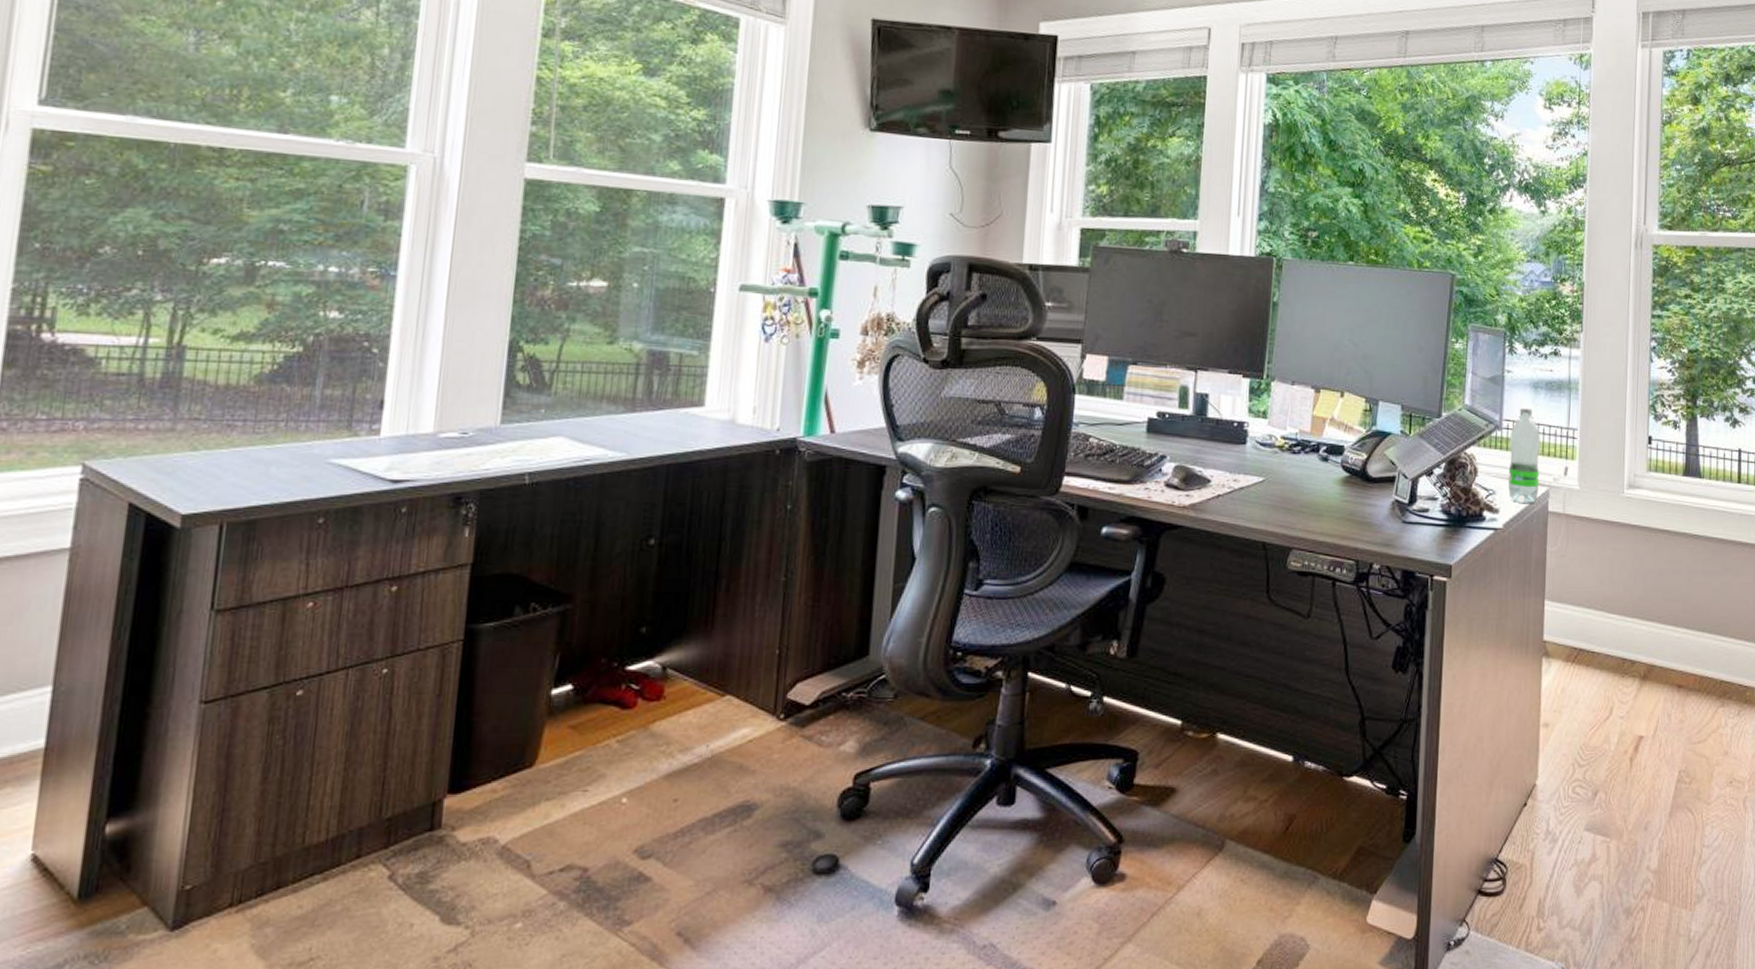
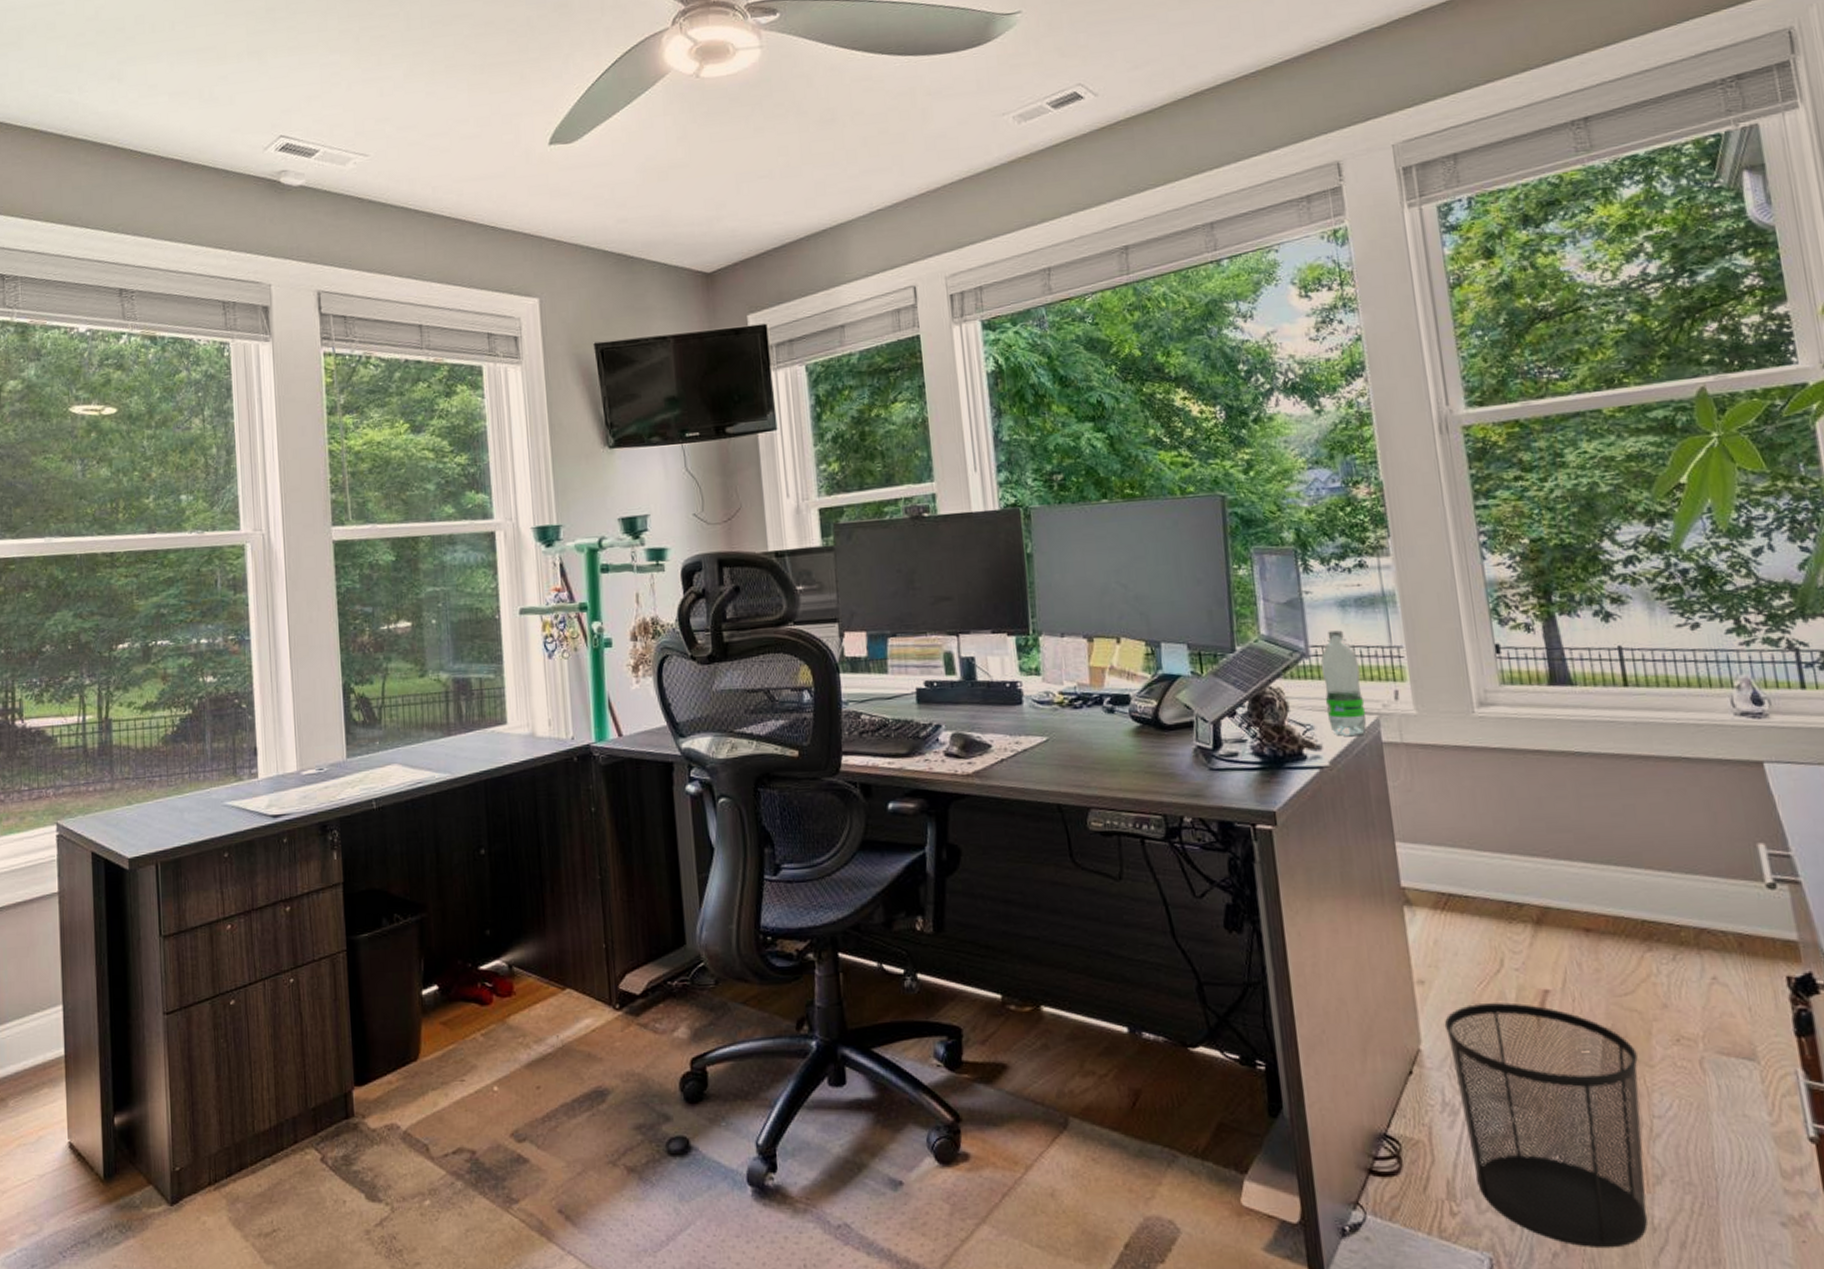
waste bin: none [1558,746,1700,958] -> present [1444,1002,1648,1249]

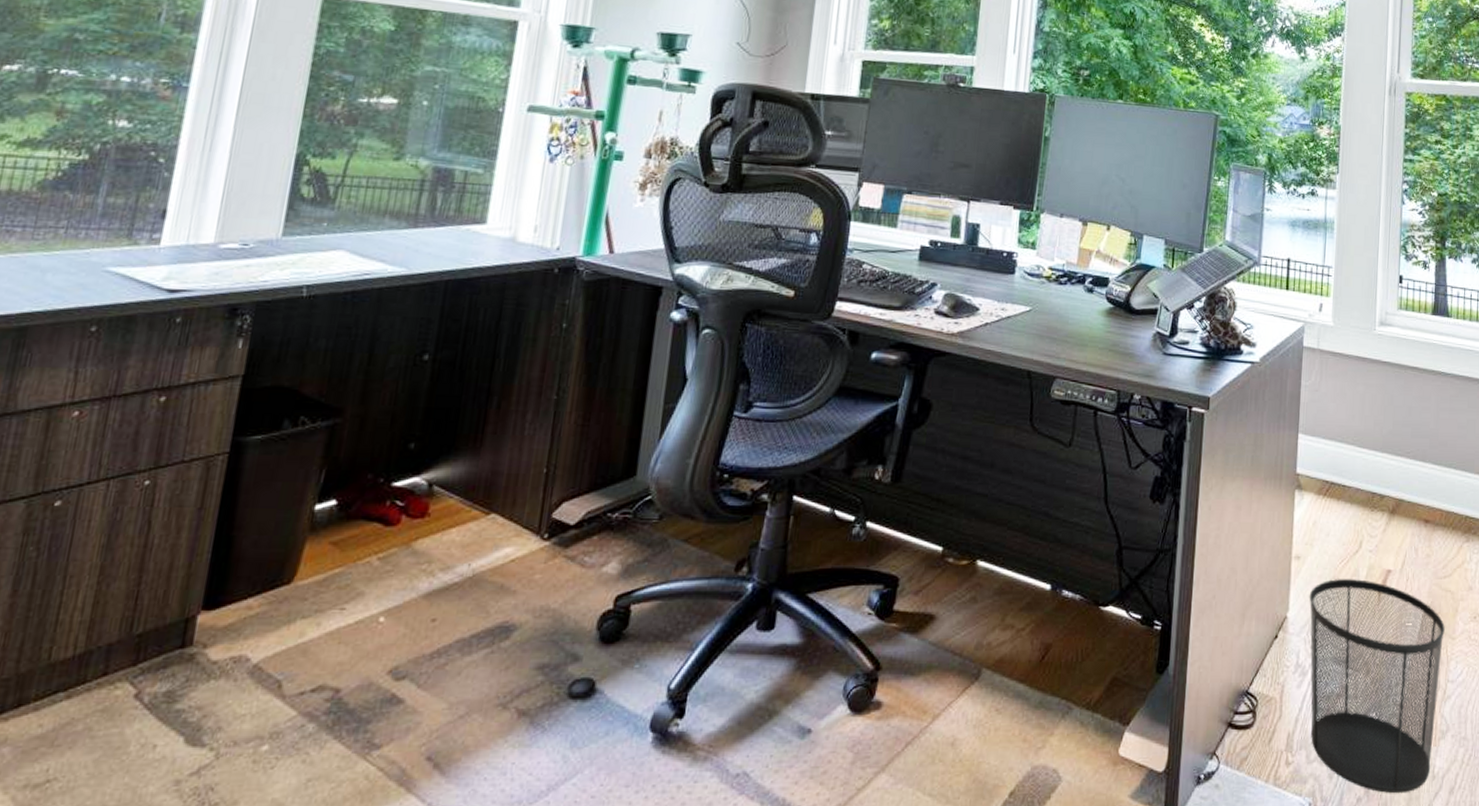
bottle: present [1320,630,1367,736] -> none [1265,245,1297,338]

